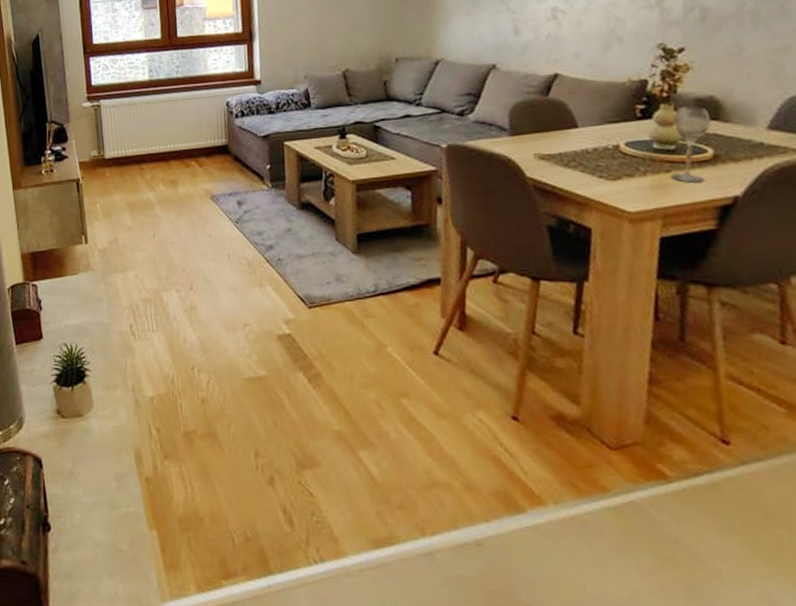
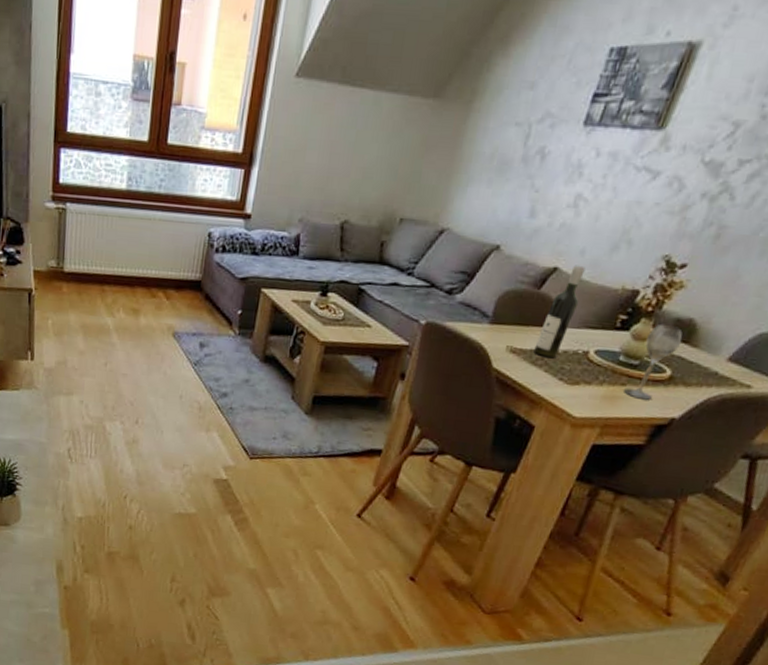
bottle: none [562,67,591,159] -> present [533,265,586,359]

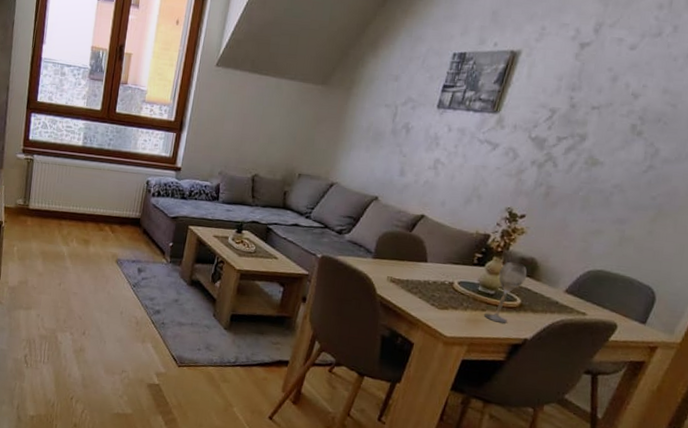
bottle: present [533,265,586,359] -> none [409,213,446,288]

